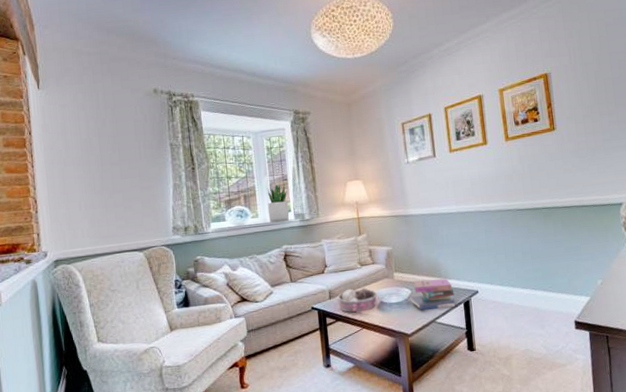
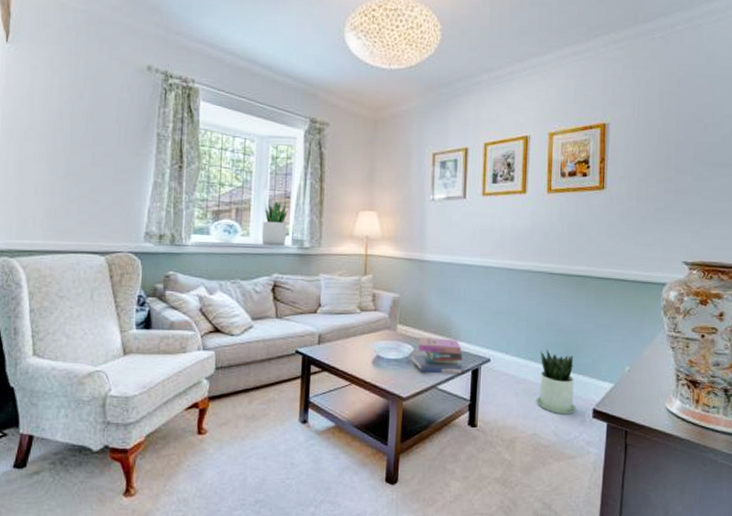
decorative basket: present [337,288,378,313] -> none [327,335,375,364]
planter: none [520,275,560,330] -> present [535,349,576,415]

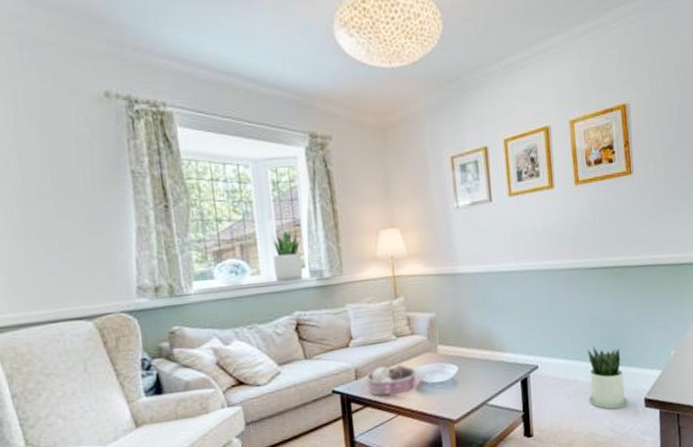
decorative basket: none [327,335,375,364] -> present [366,364,417,396]
books: present [411,337,463,374] -> none [457,351,510,391]

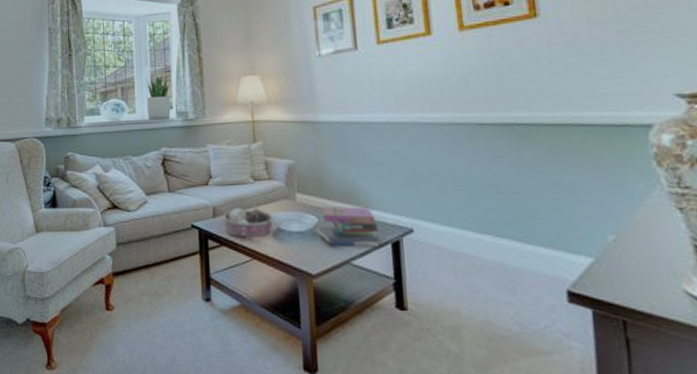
books: none [457,351,510,391] -> present [316,206,379,248]
planter: present [587,346,629,409] -> none [478,215,542,298]

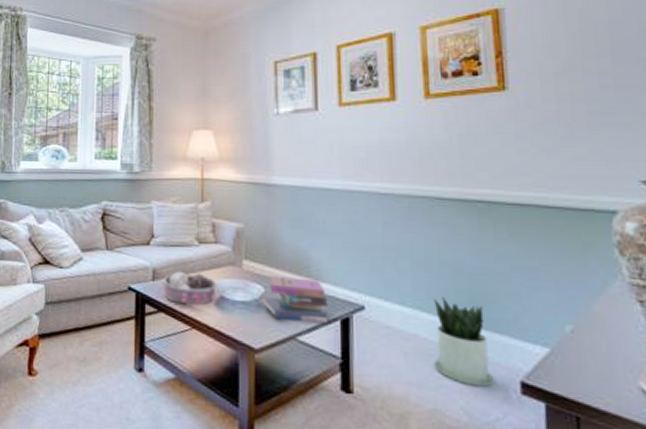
planter: present [146,75,171,121] -> none [89,123,116,172]
planter: none [478,215,542,298] -> present [432,296,495,387]

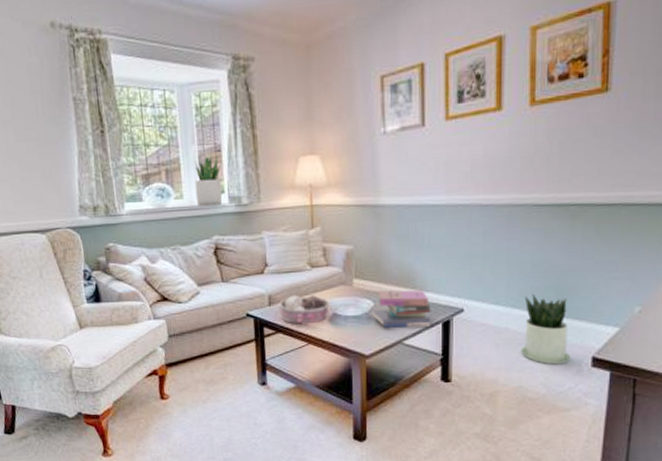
planter: none [89,123,116,172] -> present [194,155,223,207]

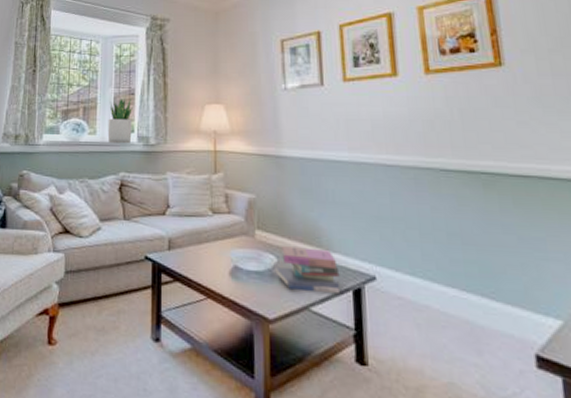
decorative basket: present [279,295,330,324] -> none [179,240,231,275]
planter: present [520,293,571,365] -> none [443,266,510,360]

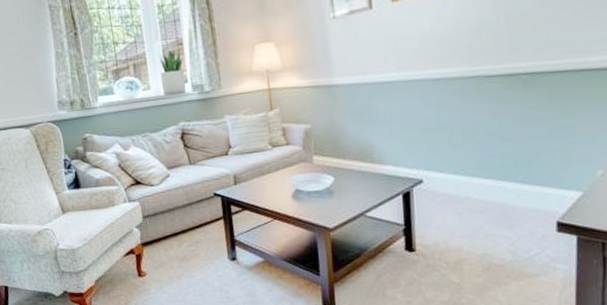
books: present [275,246,340,294] -> none [333,163,391,201]

